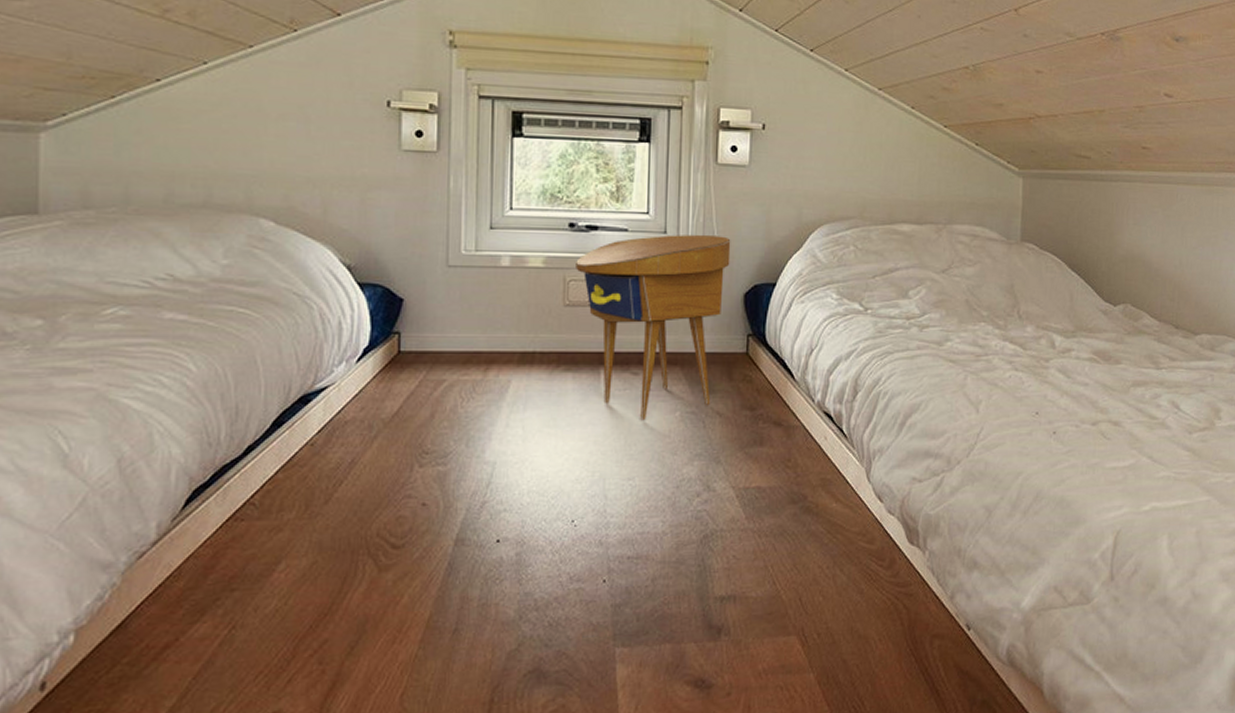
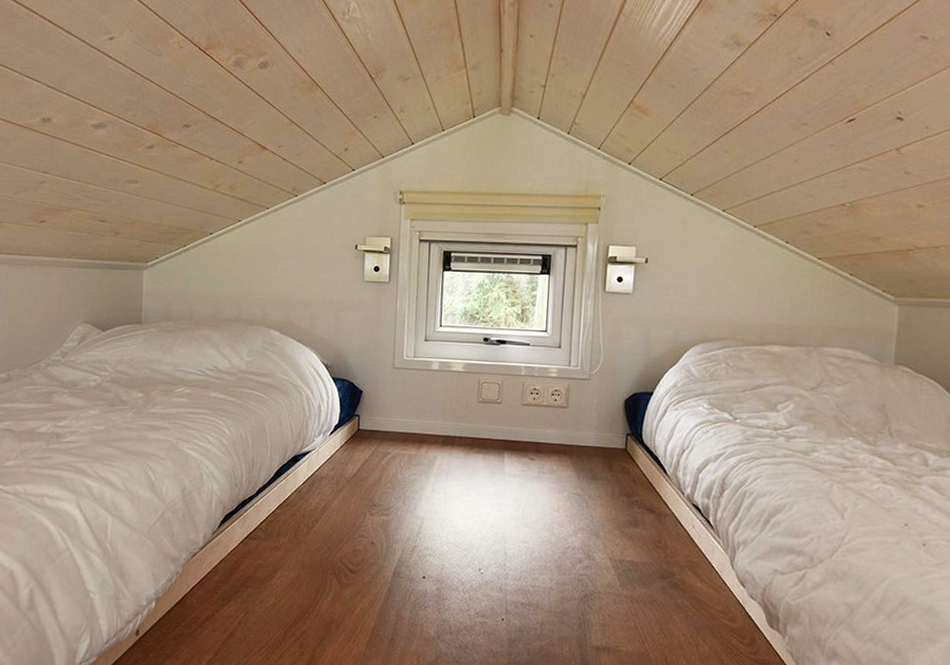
side table: present [576,235,731,421] -> none [488,349,615,497]

